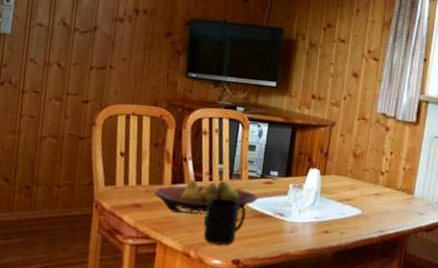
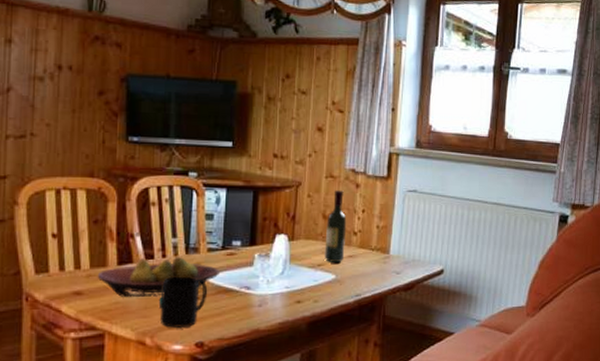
wine bottle: none [352,132,375,199] -> present [324,190,347,262]

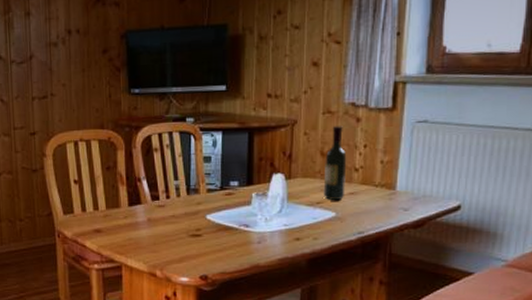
fruit bowl: present [97,256,220,297] -> none [112,197,219,234]
mug: present [158,276,208,328] -> none [165,215,209,262]

